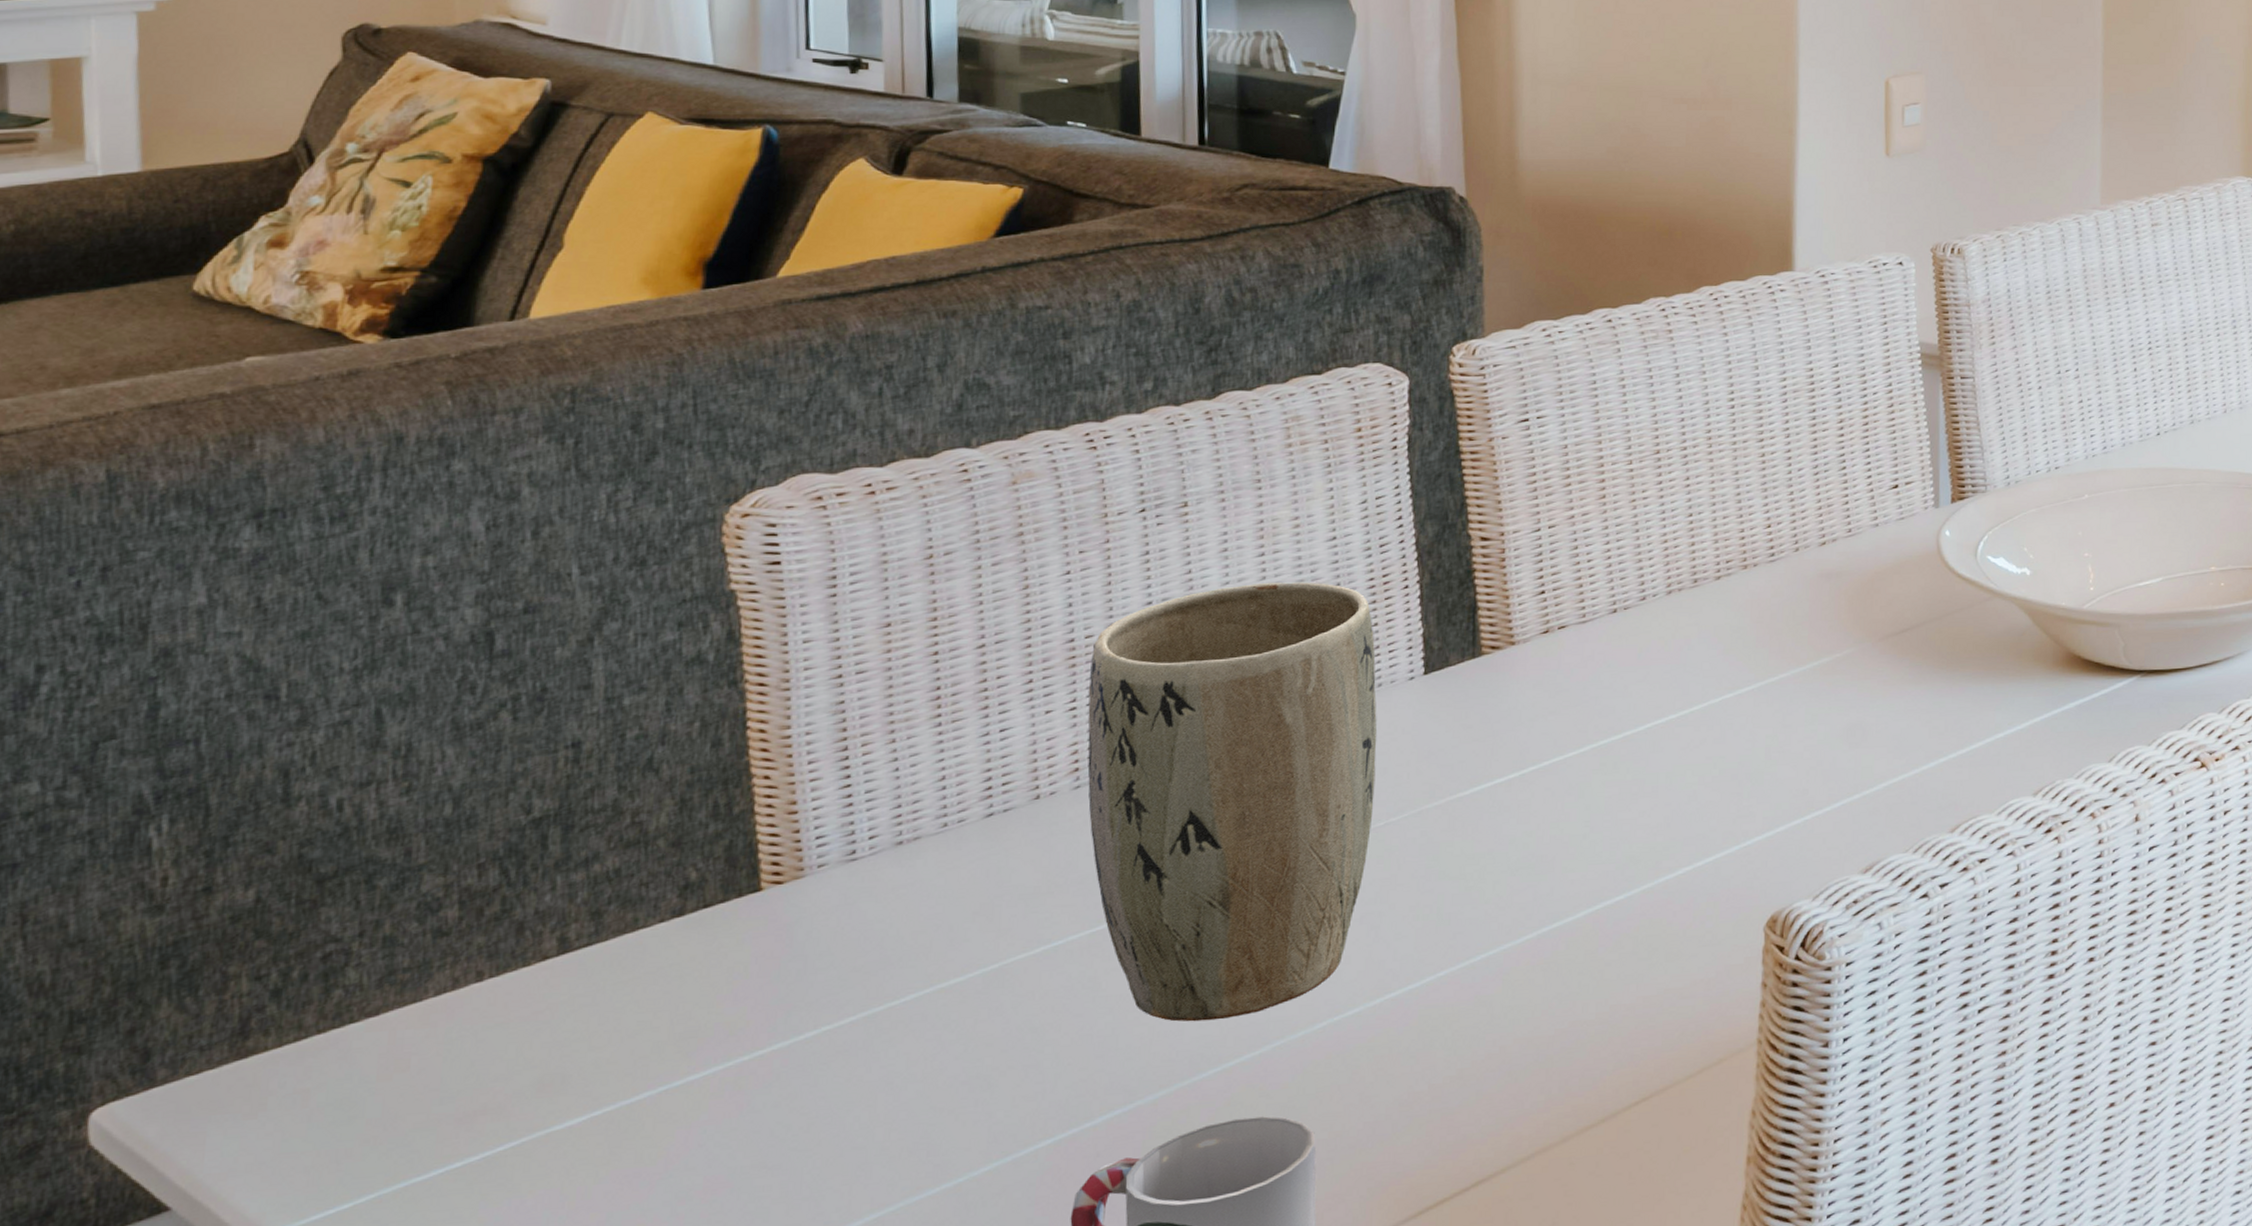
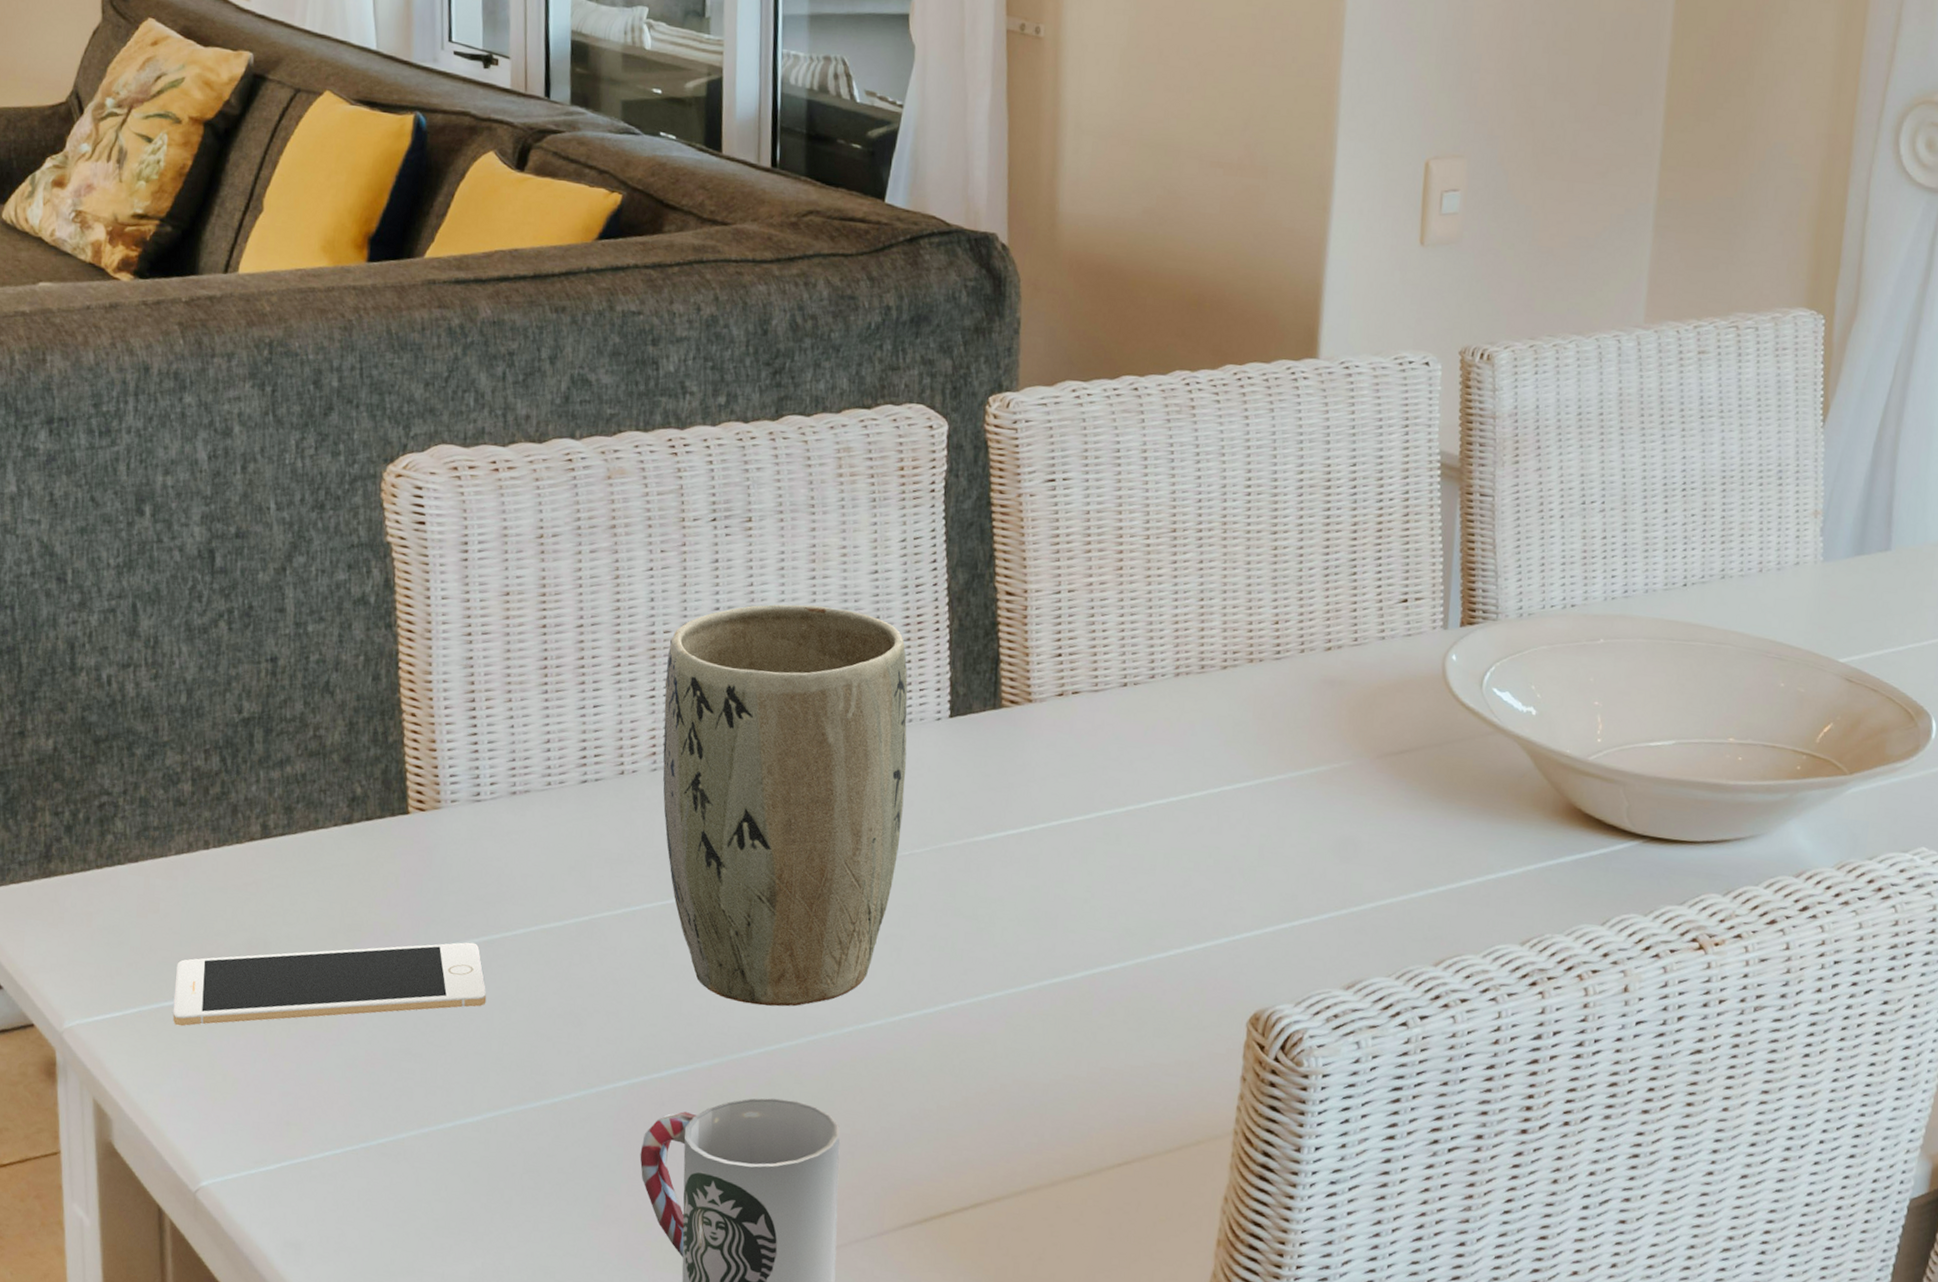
cell phone: none [428,1021,868,1203] -> present [173,942,487,1026]

